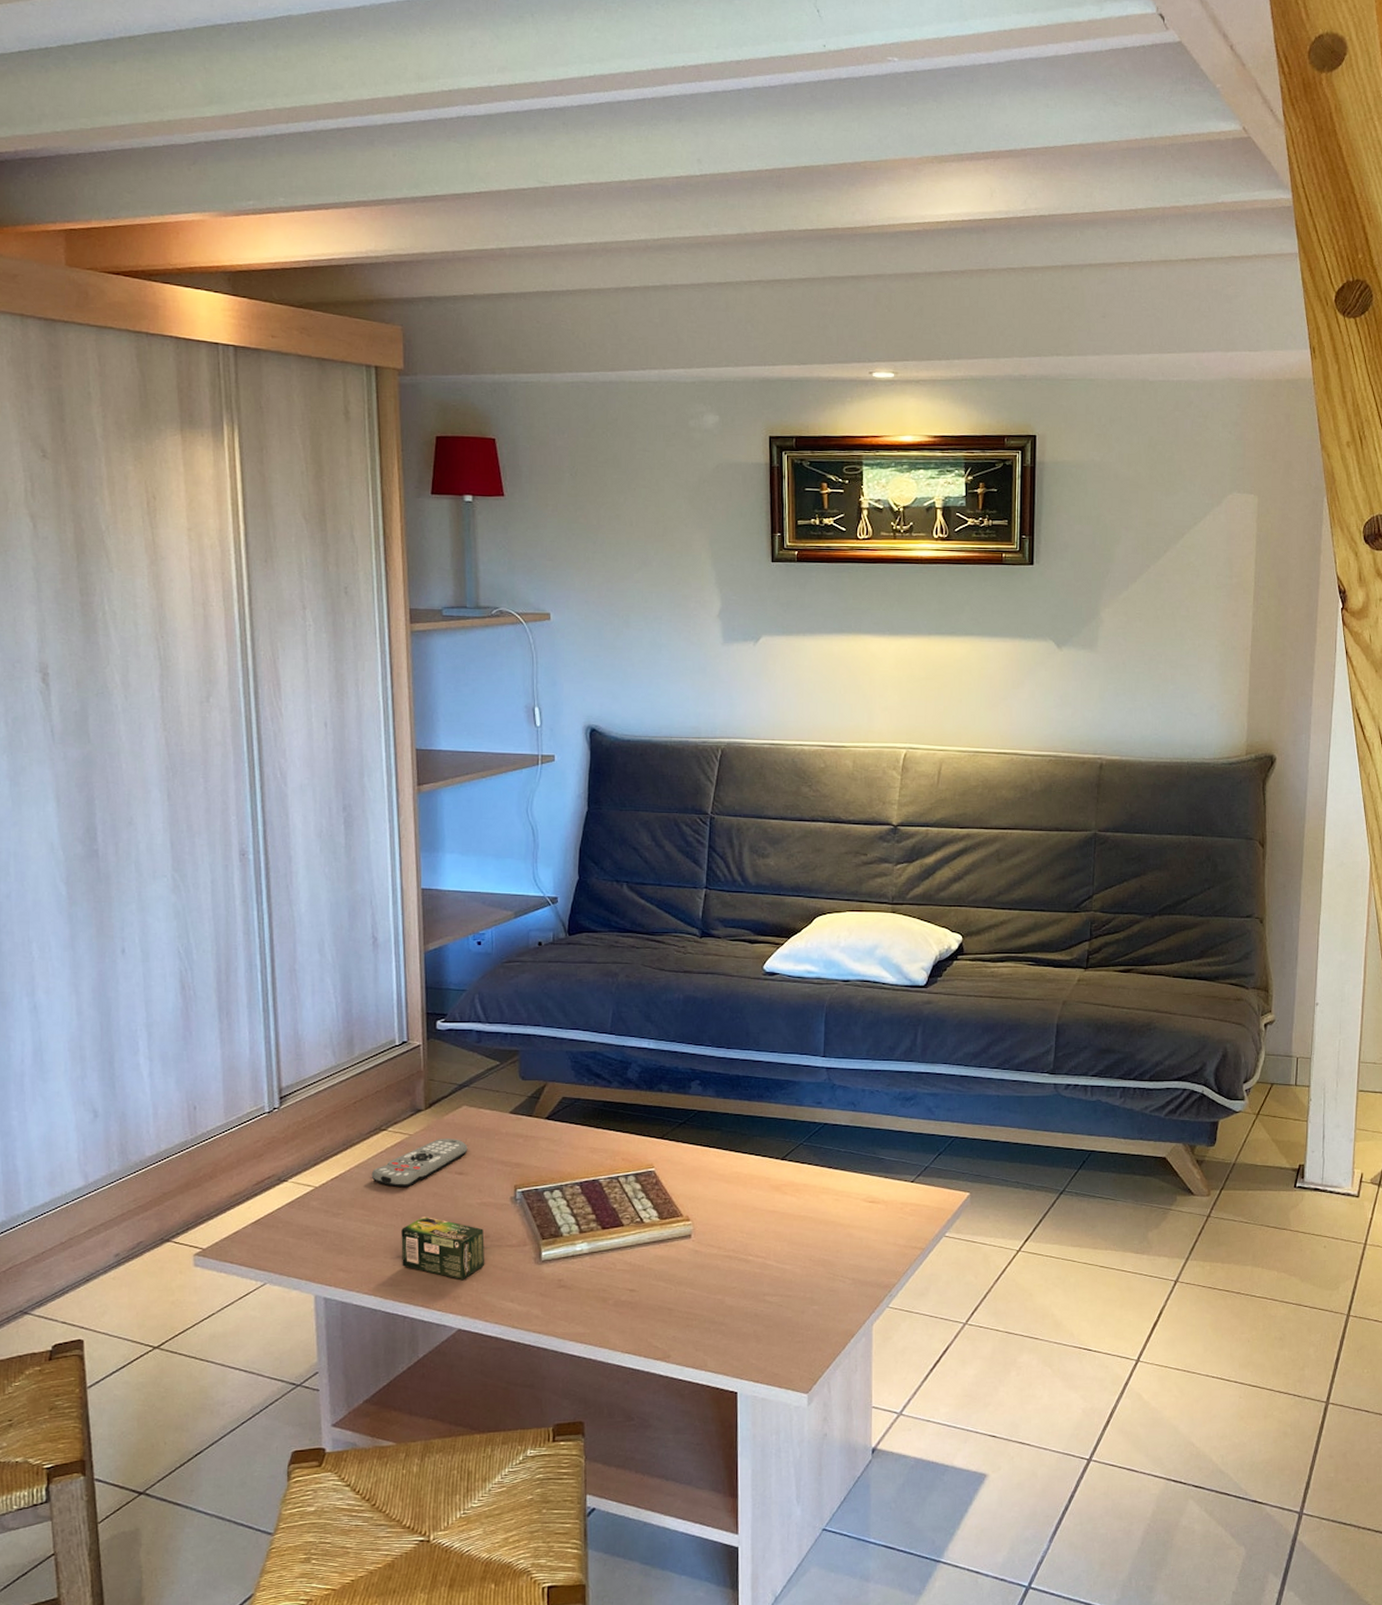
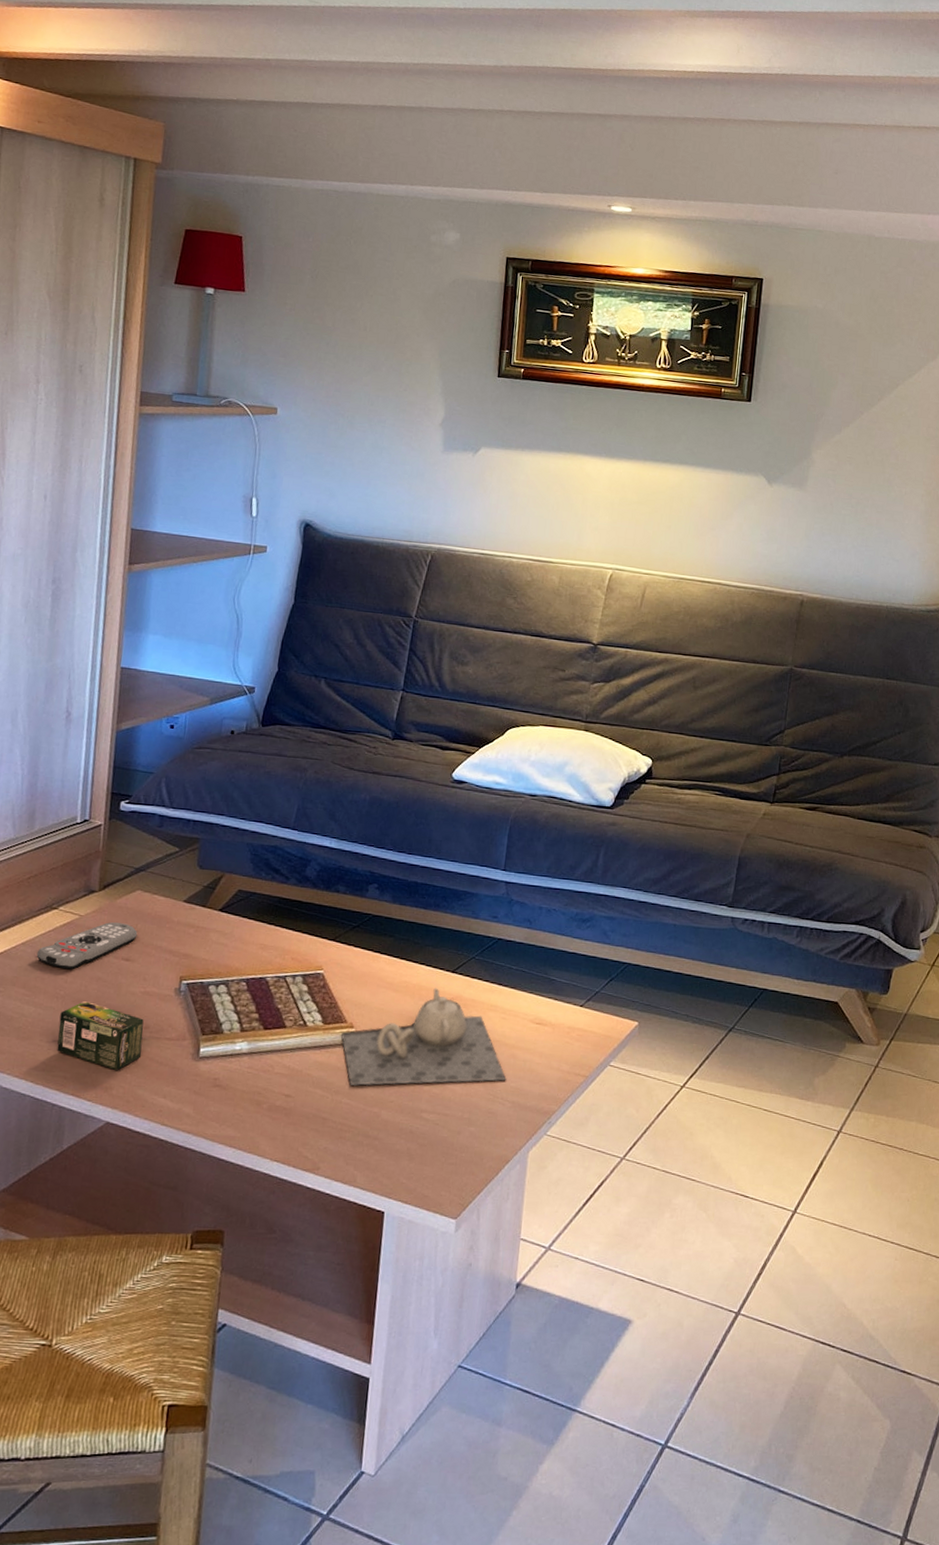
teapot: none [679,1176,845,1275] -> present [341,988,506,1086]

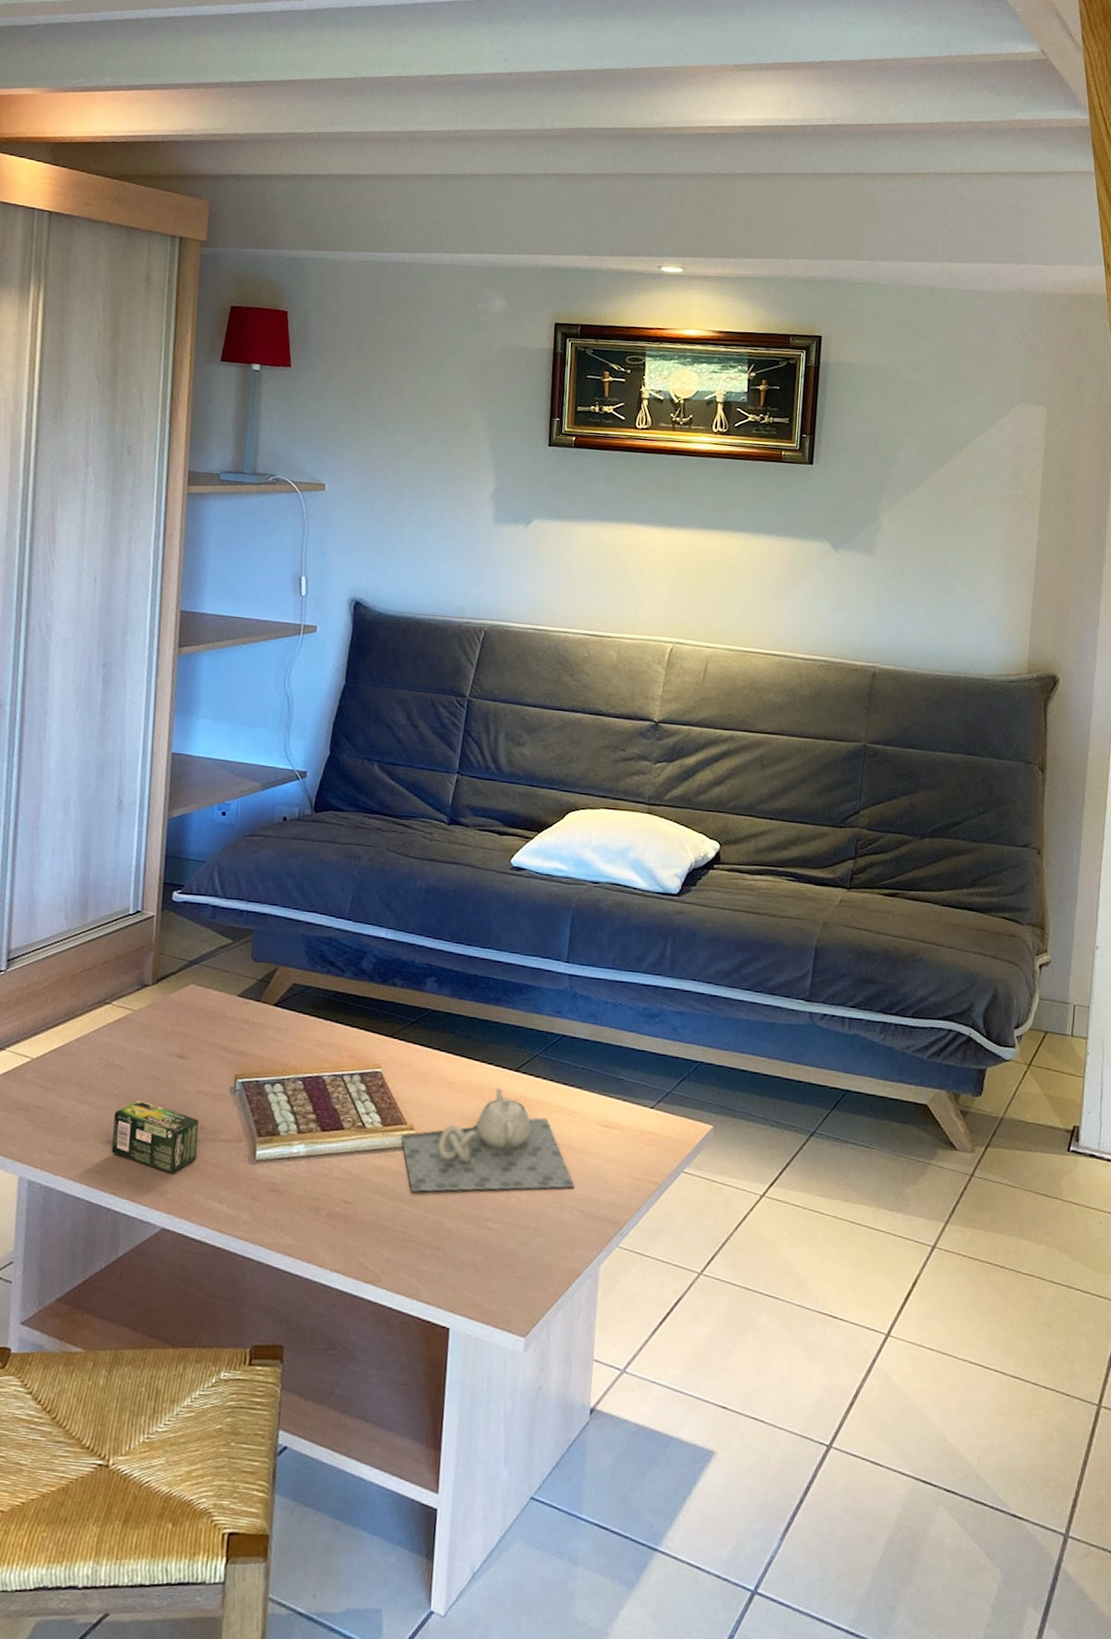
remote control: present [36,922,138,969] -> none [90,1017,192,1067]

